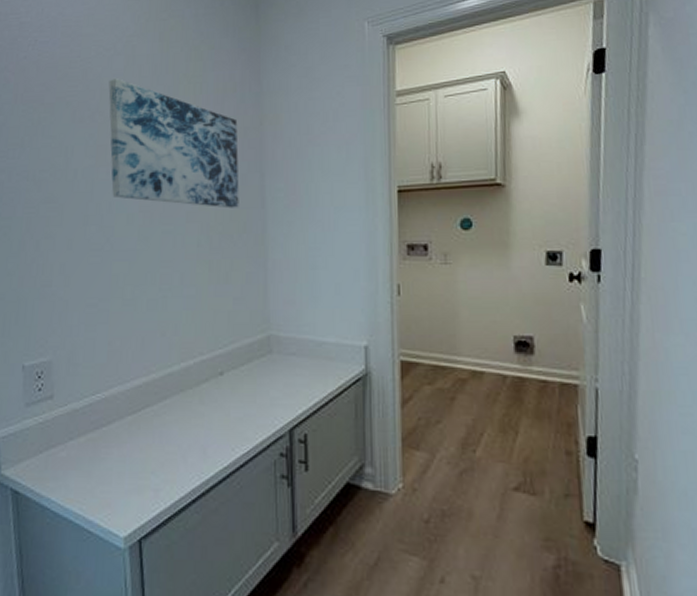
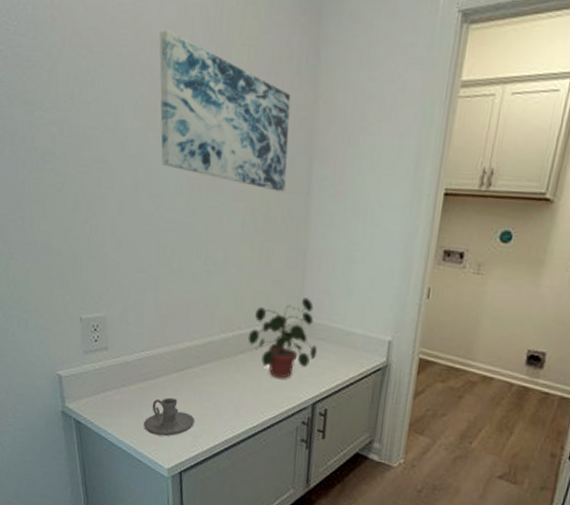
candle holder: none [93,445,156,496] -> present [143,397,196,437]
potted plant: none [211,311,288,405] -> present [247,297,317,379]

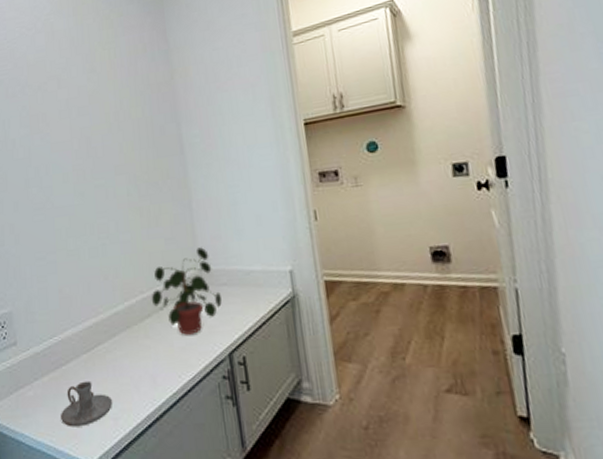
wall art: present [159,30,291,192] -> none [34,54,161,161]

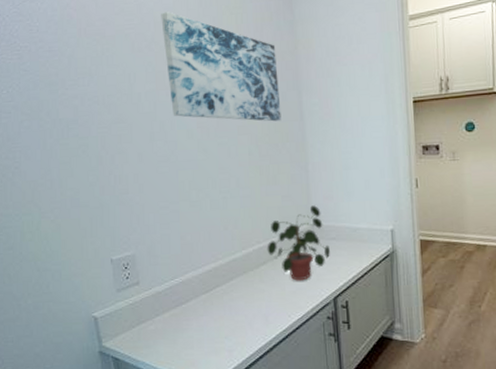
wall art: none [34,54,161,161] -> present [161,12,282,122]
candle holder: present [60,380,113,427] -> none [179,317,229,357]

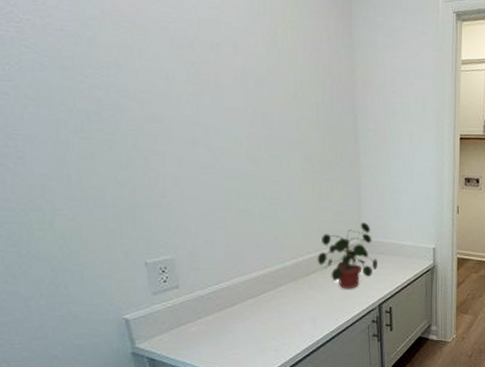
wall art: present [161,12,282,122] -> none [206,11,336,141]

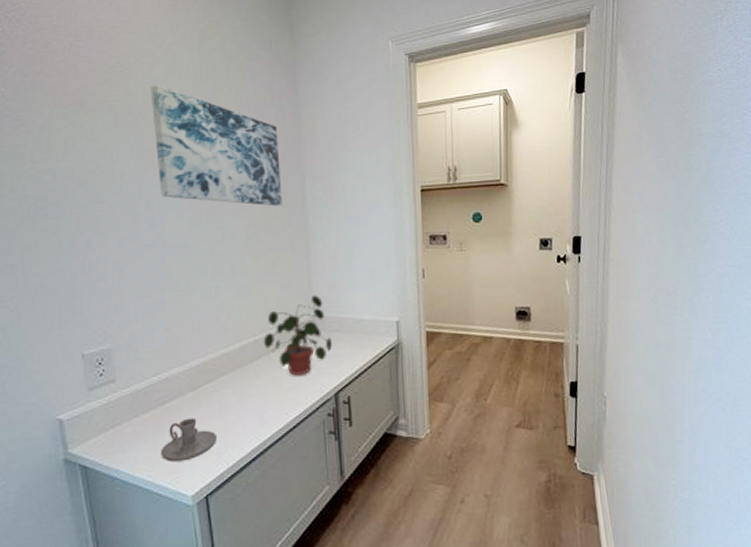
wall art: none [206,11,336,141] -> present [150,85,282,206]
candle holder: none [223,320,276,357] -> present [160,417,218,462]

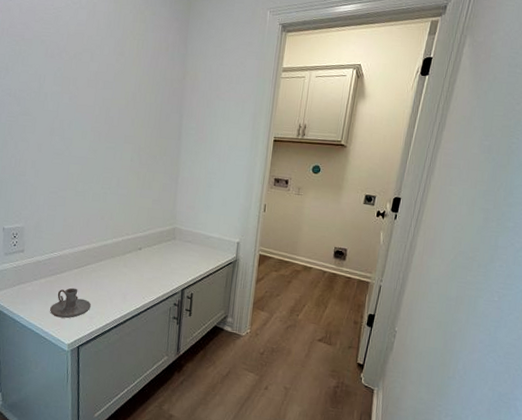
wall art: present [150,85,282,206] -> none [72,27,167,138]
potted plant: present [263,295,332,376] -> none [133,211,185,272]

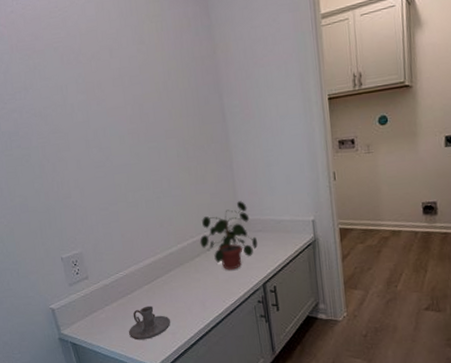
potted plant: none [133,211,185,272] -> present [200,201,258,270]

